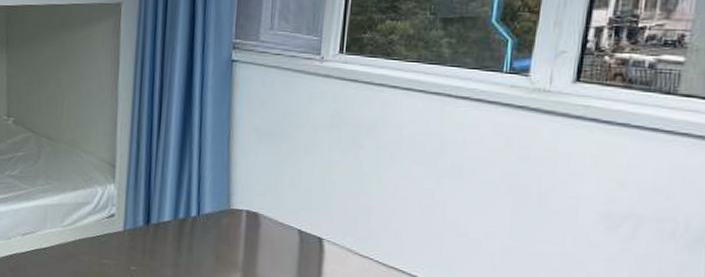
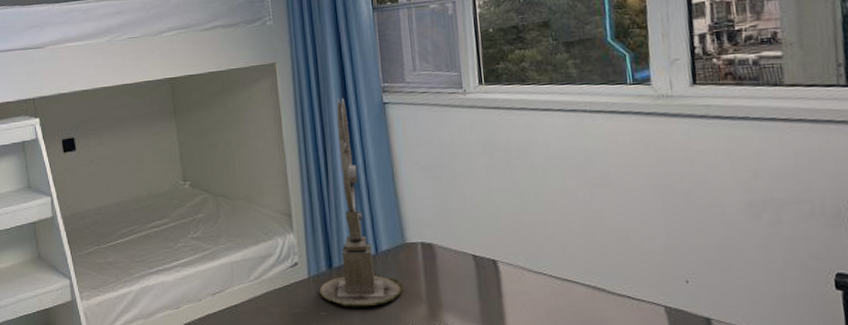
sundial: none [132,50,220,267] -> present [319,98,403,307]

